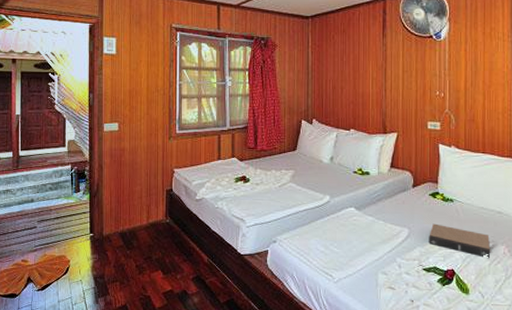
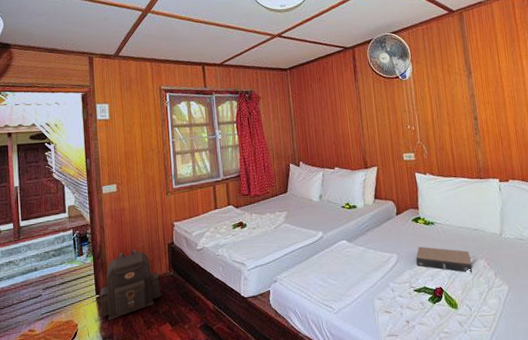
backpack: none [91,192,157,260] -> present [99,249,162,320]

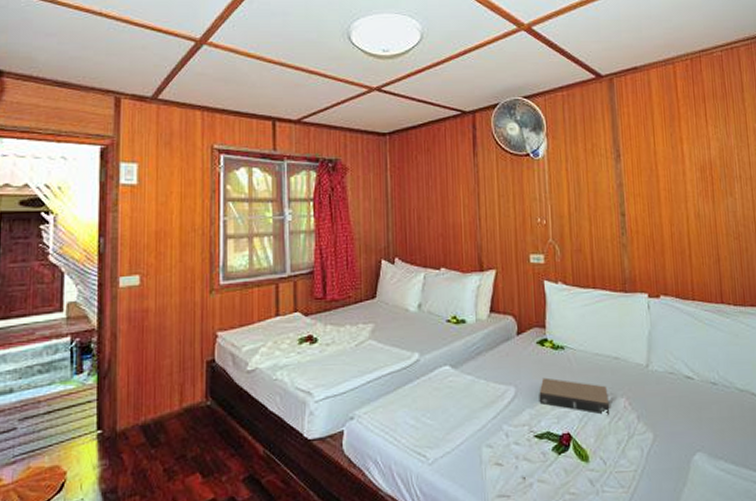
backpack: present [99,249,162,320] -> none [99,368,193,467]

